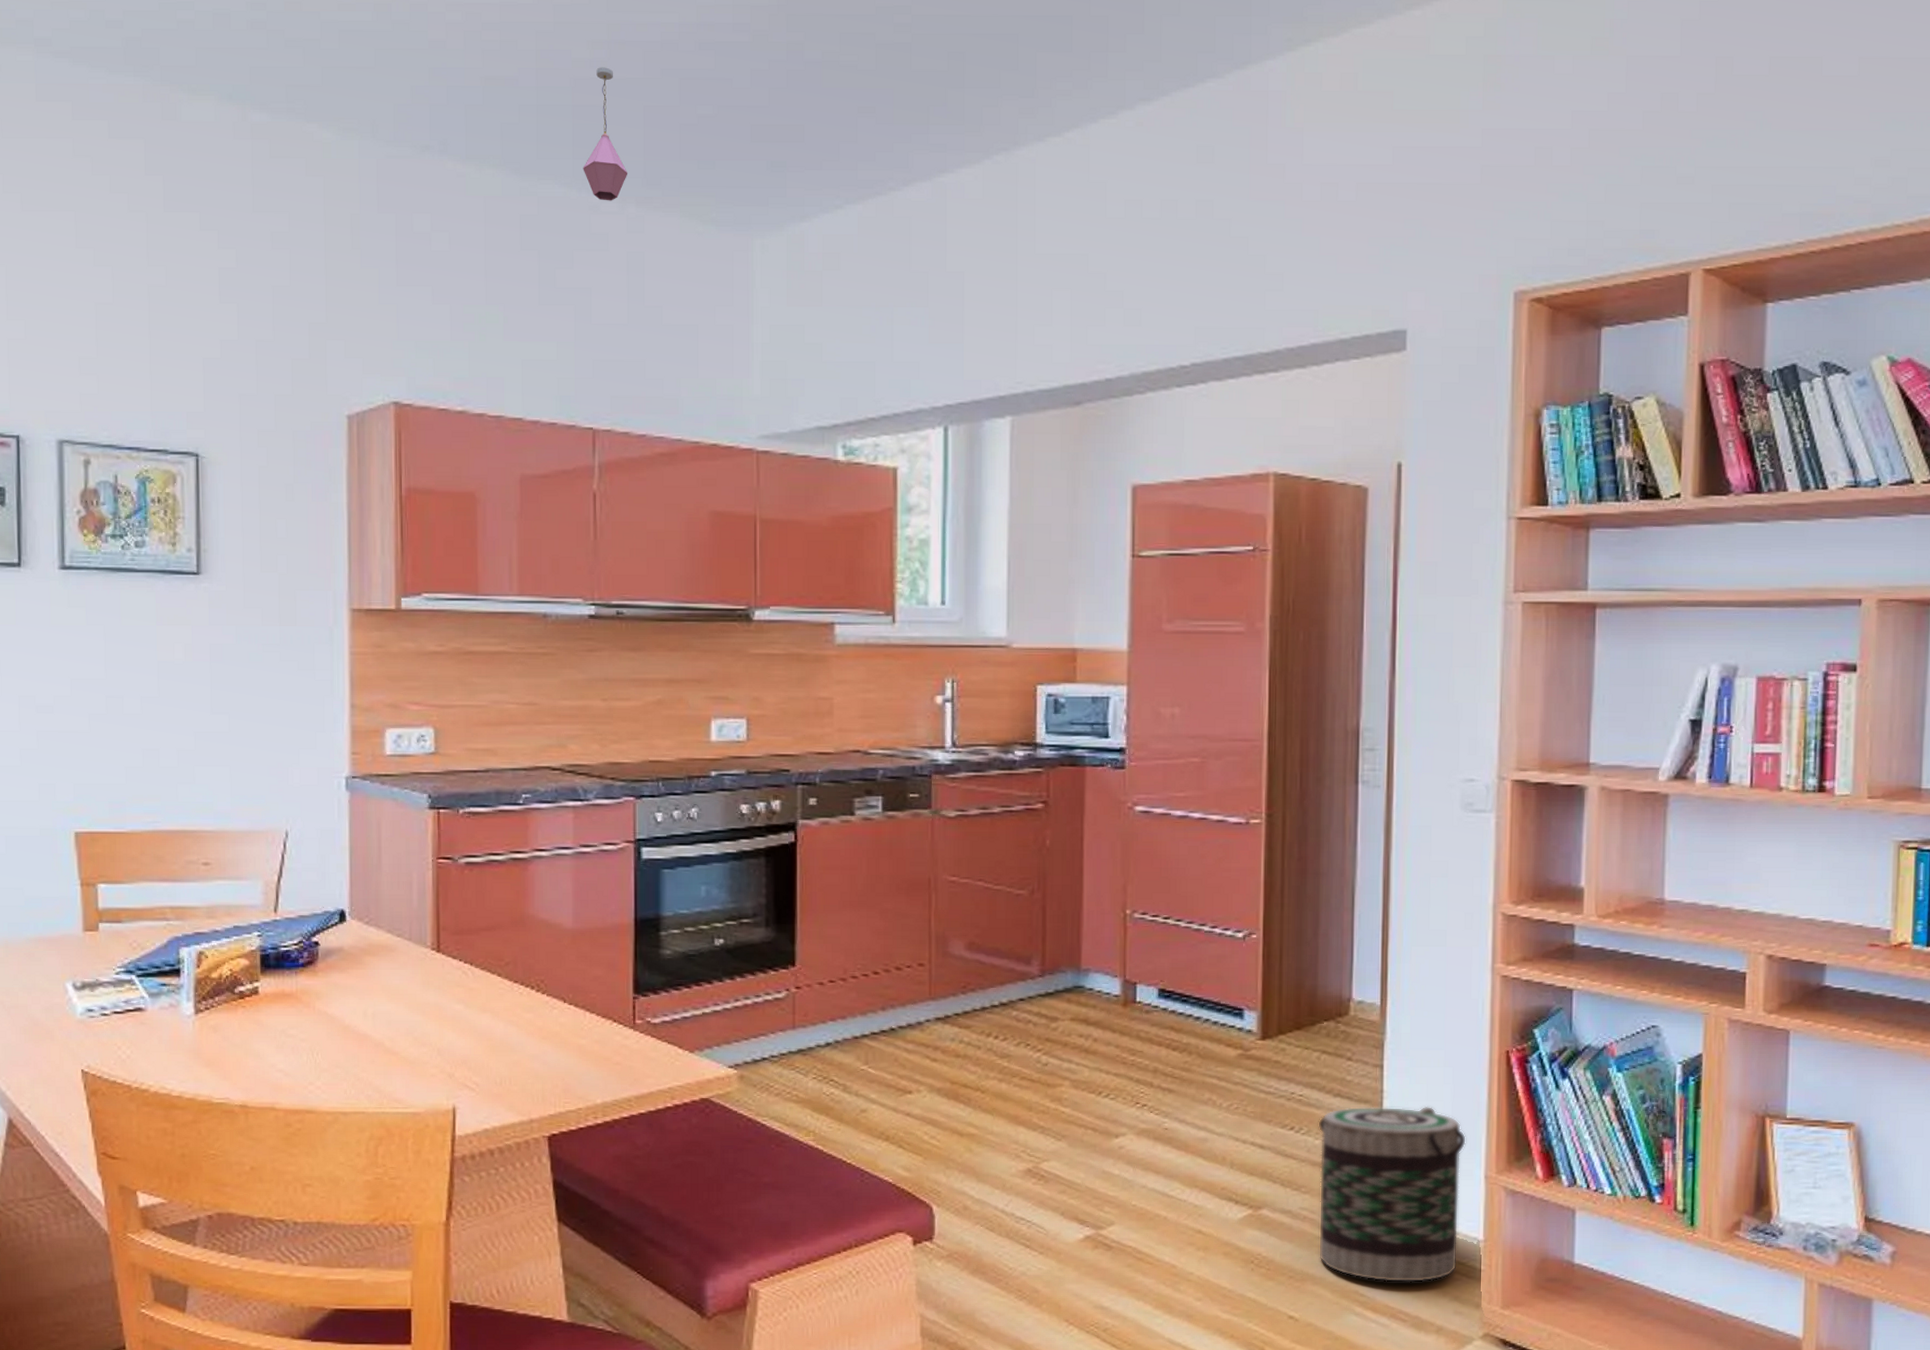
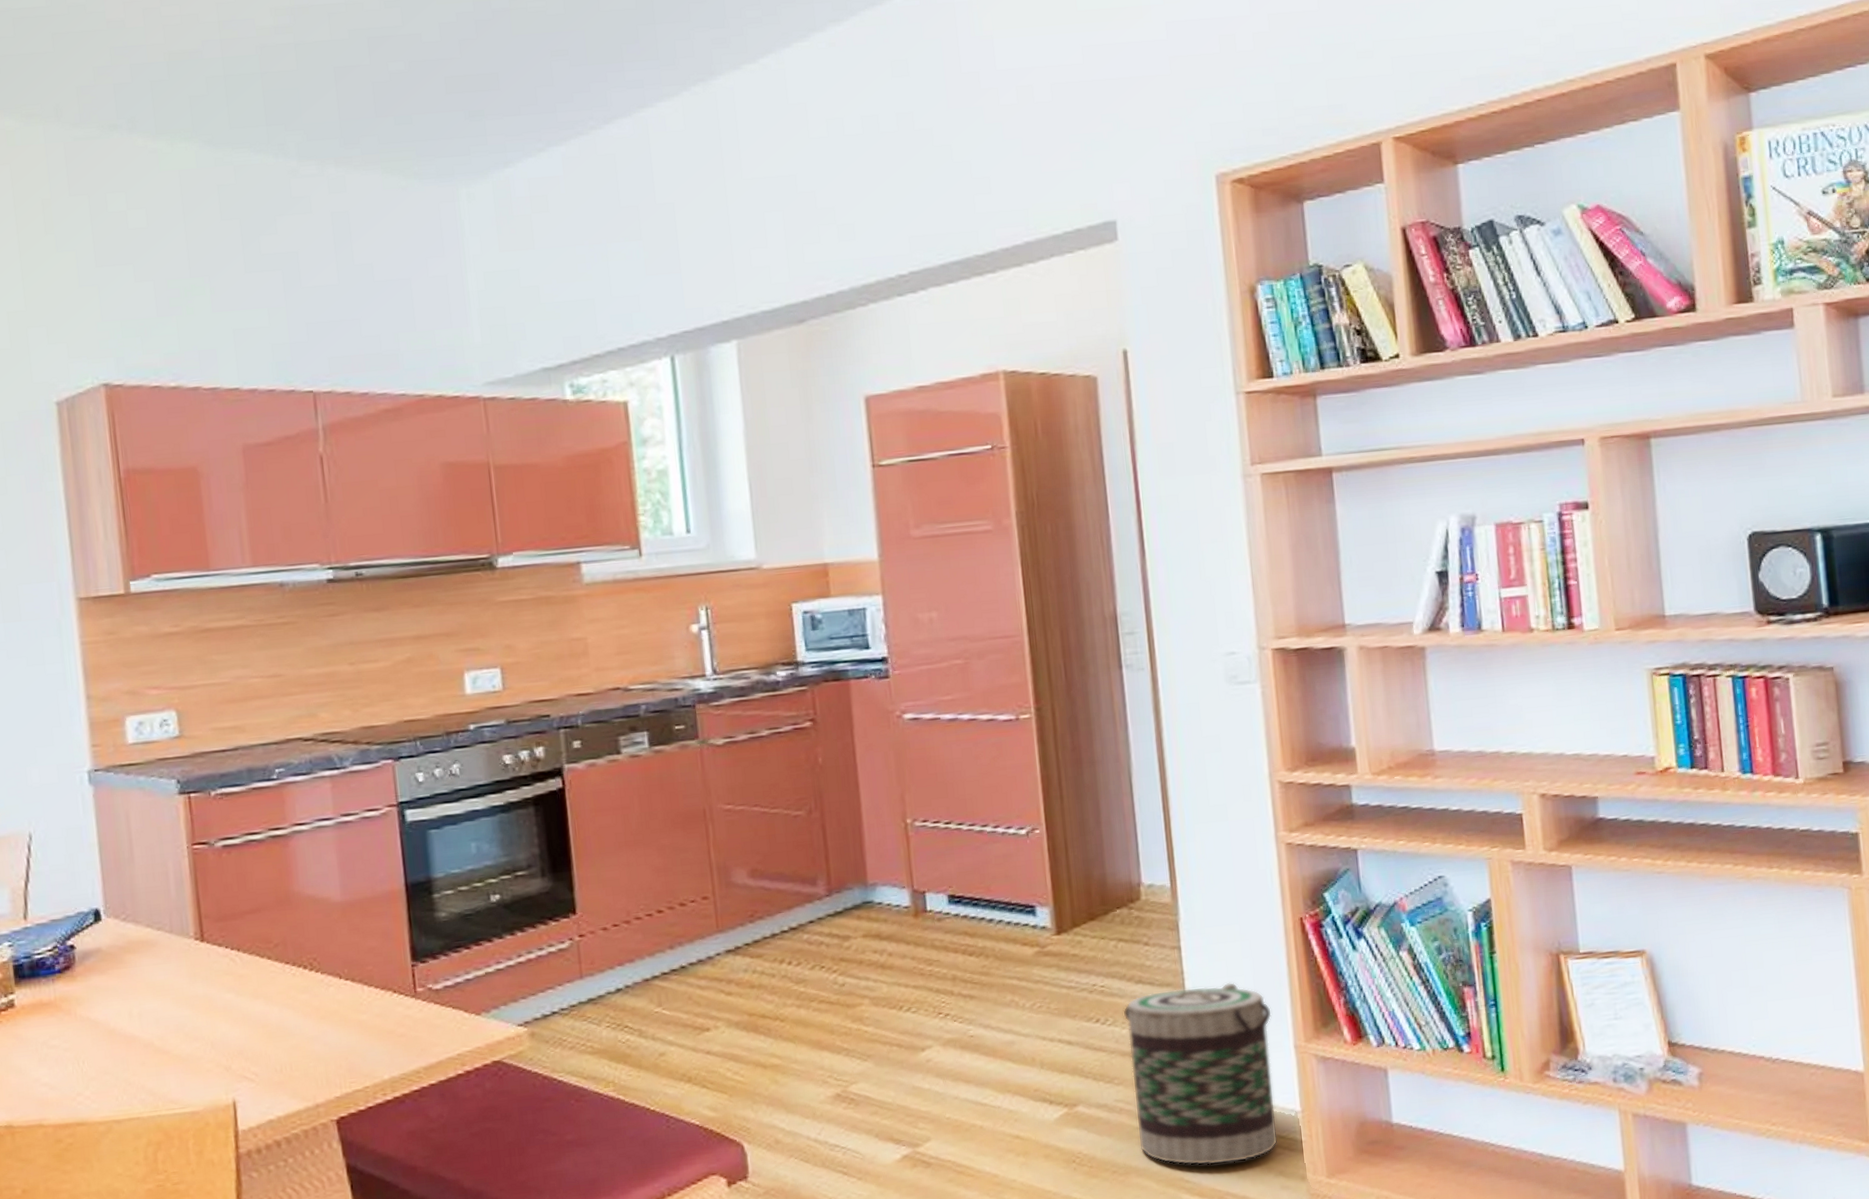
pendant light: present [583,67,628,201] -> none [277,32,325,164]

